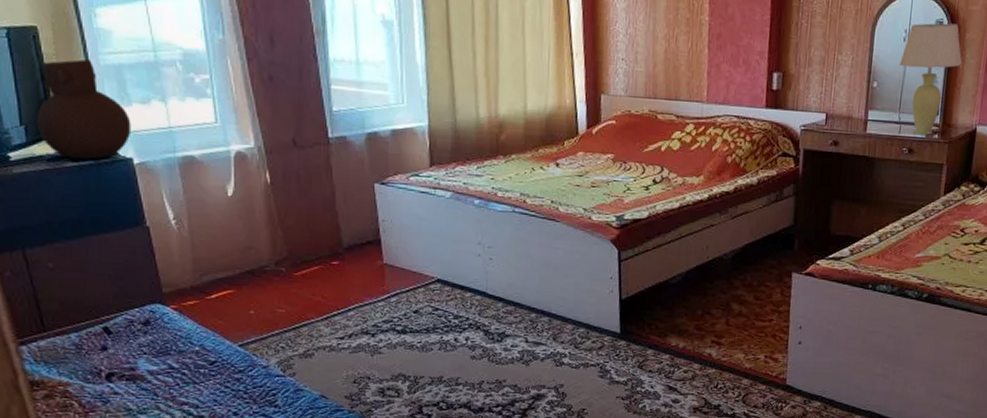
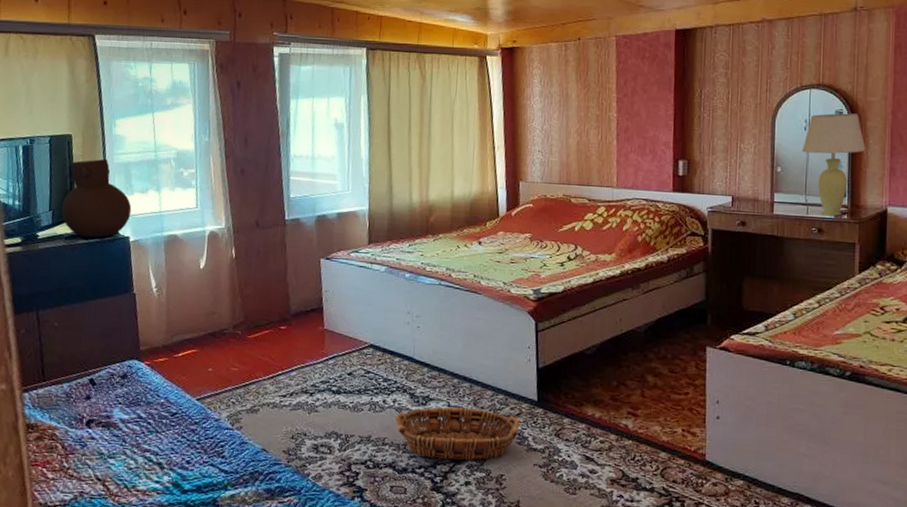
basket: none [469,342,602,397] -> present [396,406,520,461]

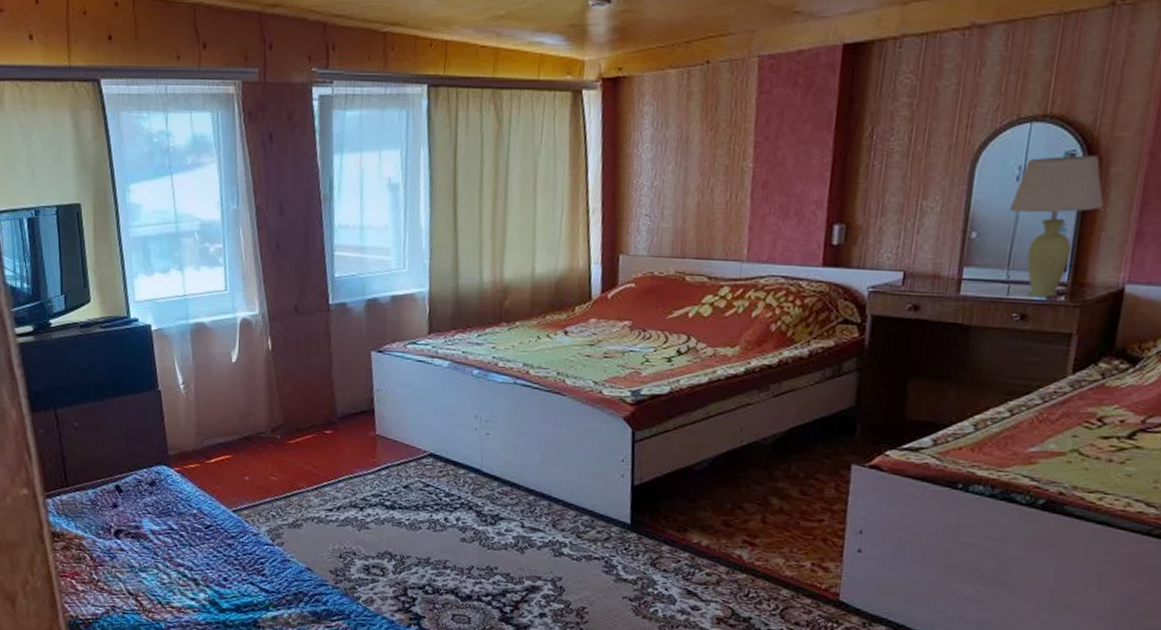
vase: present [61,158,132,238] -> none [74,232,152,326]
basket: present [396,406,520,461] -> none [459,527,609,590]

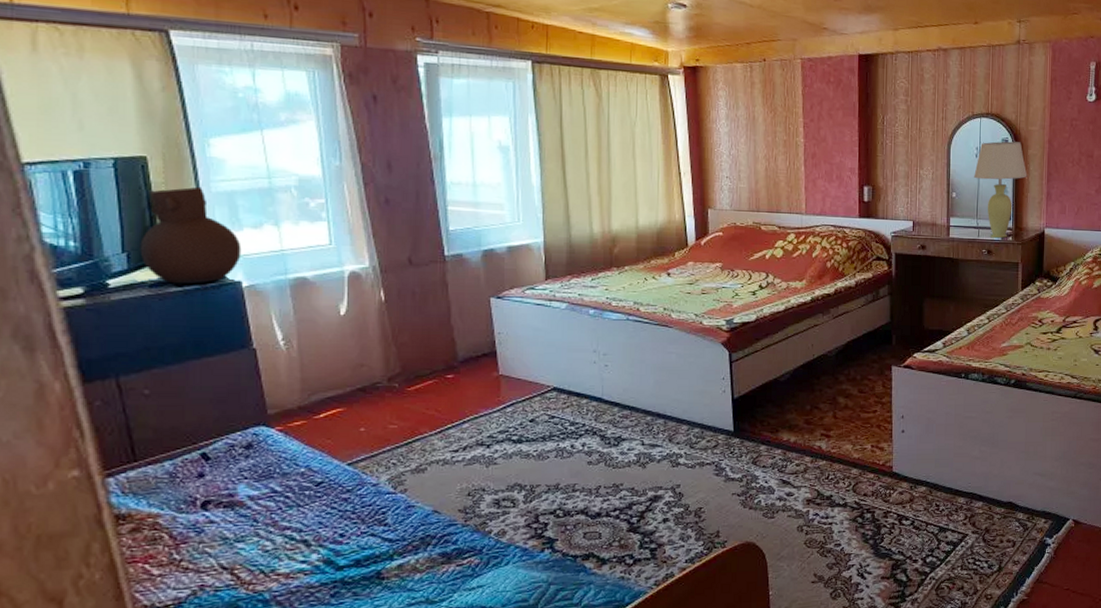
vase: none [74,232,152,326] -> present [140,186,242,284]

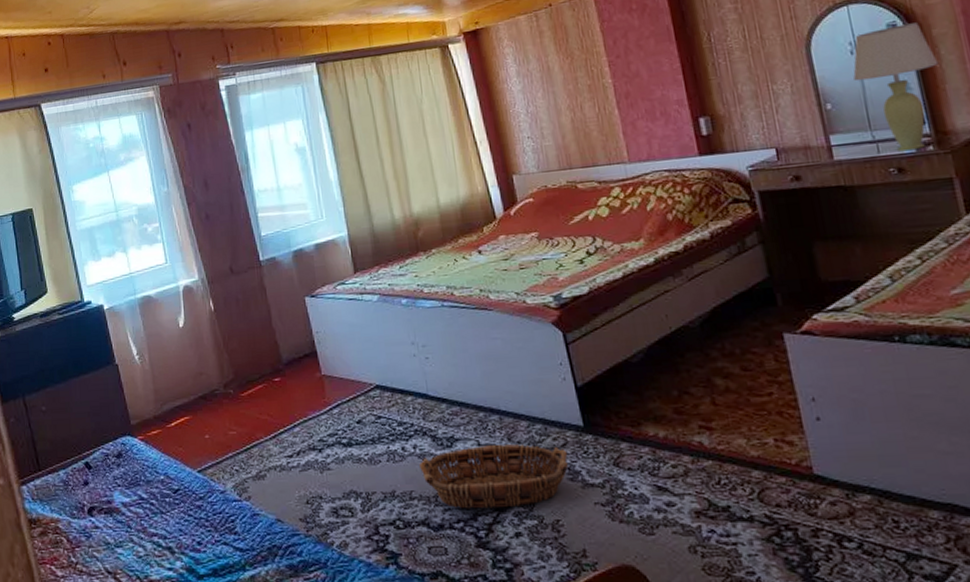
vase: present [140,186,242,284] -> none [32,227,102,312]
basket: none [586,444,717,500] -> present [419,444,568,509]

